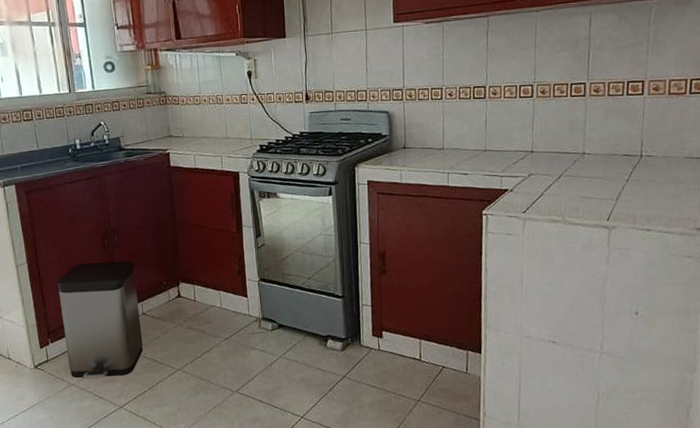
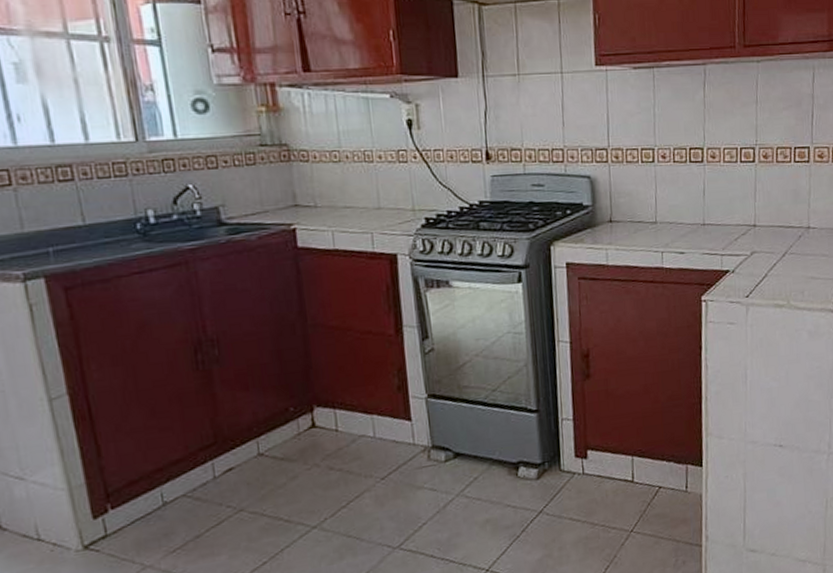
pedal bin: present [56,260,143,379] -> none [119,381,260,556]

